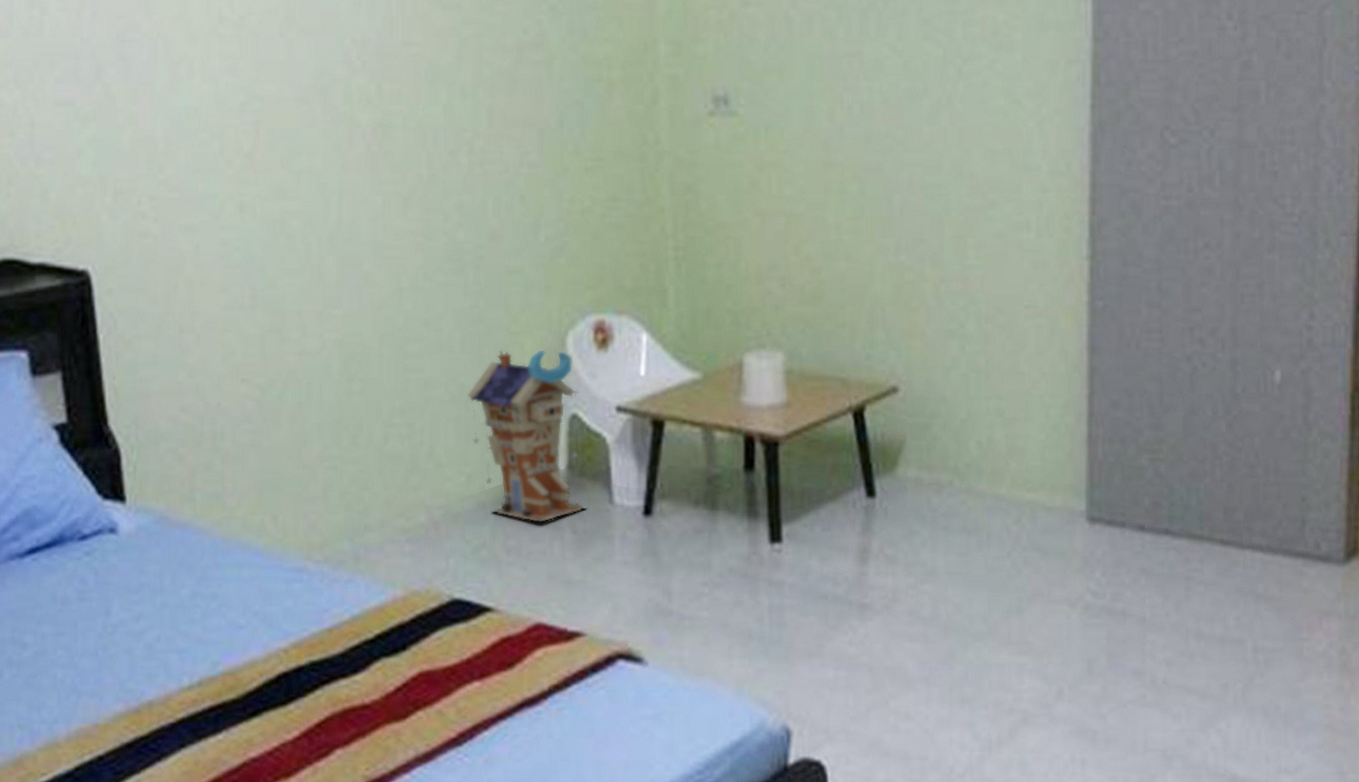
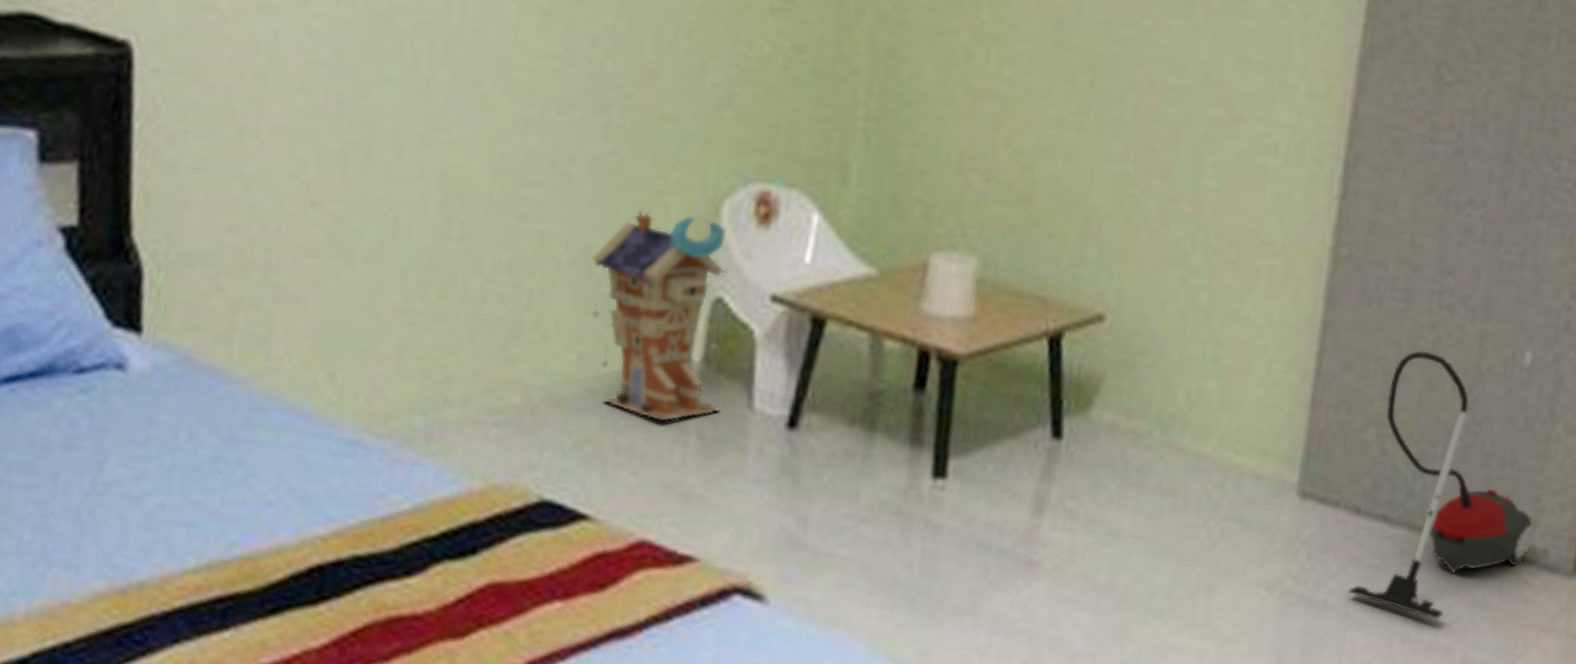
vacuum cleaner: none [1143,381,1302,615] -> present [1348,350,1534,620]

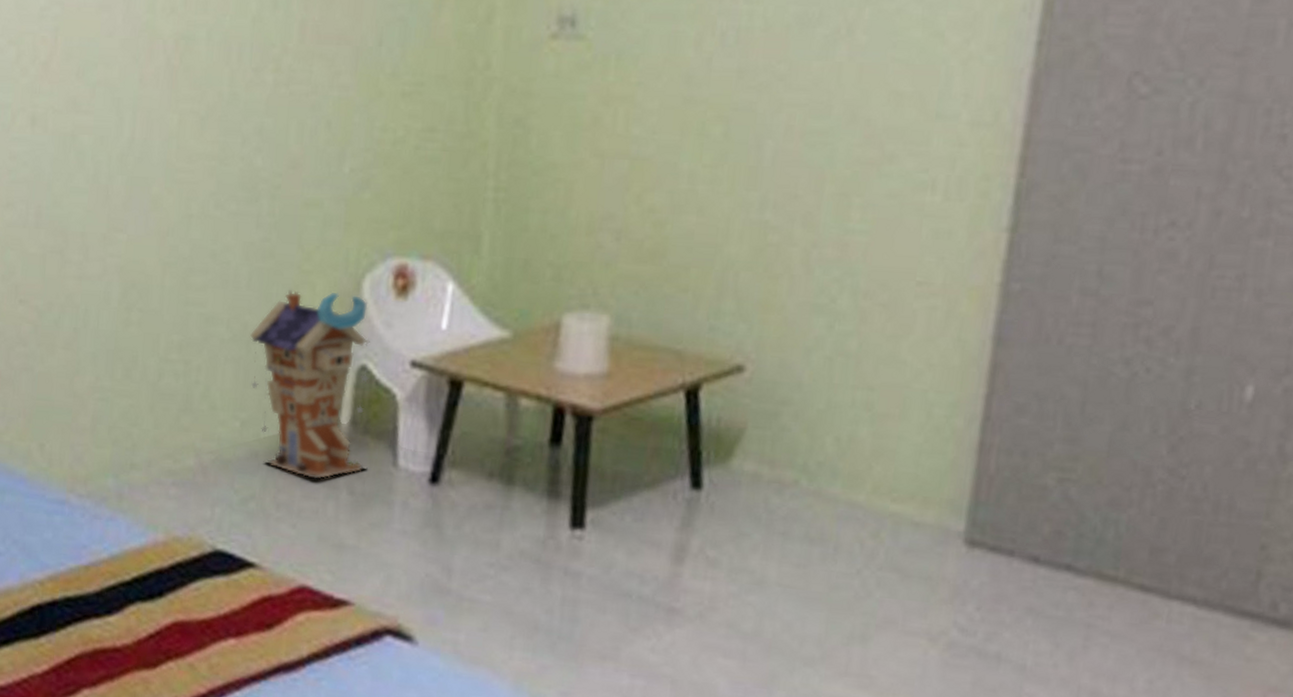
vacuum cleaner: present [1348,350,1534,620] -> none [1025,388,1258,676]

